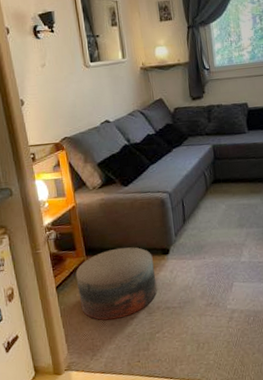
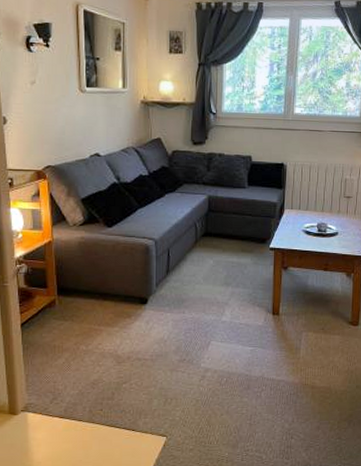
stool: present [75,247,157,320] -> none [44,291,130,365]

